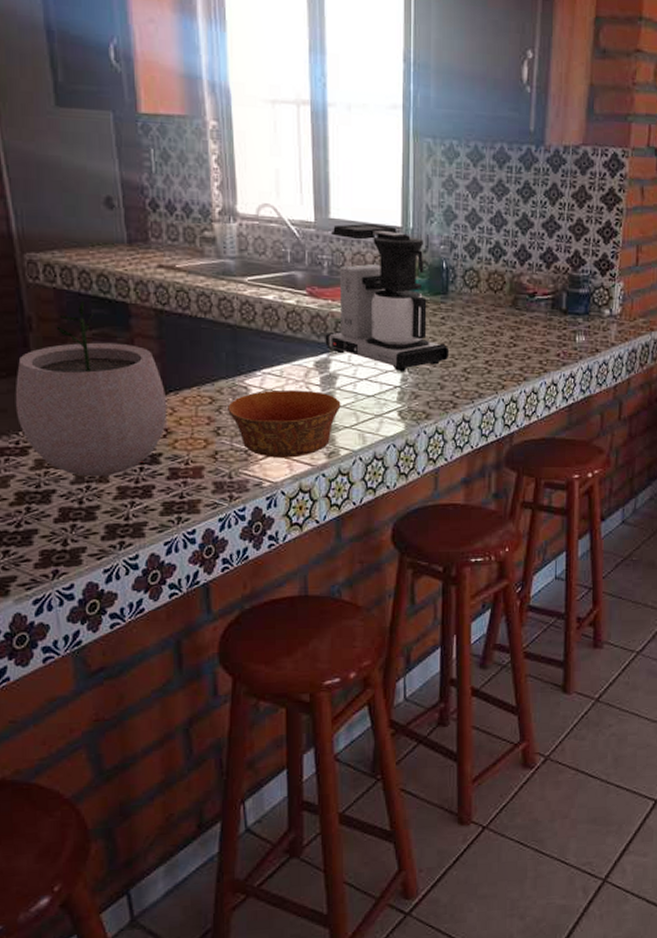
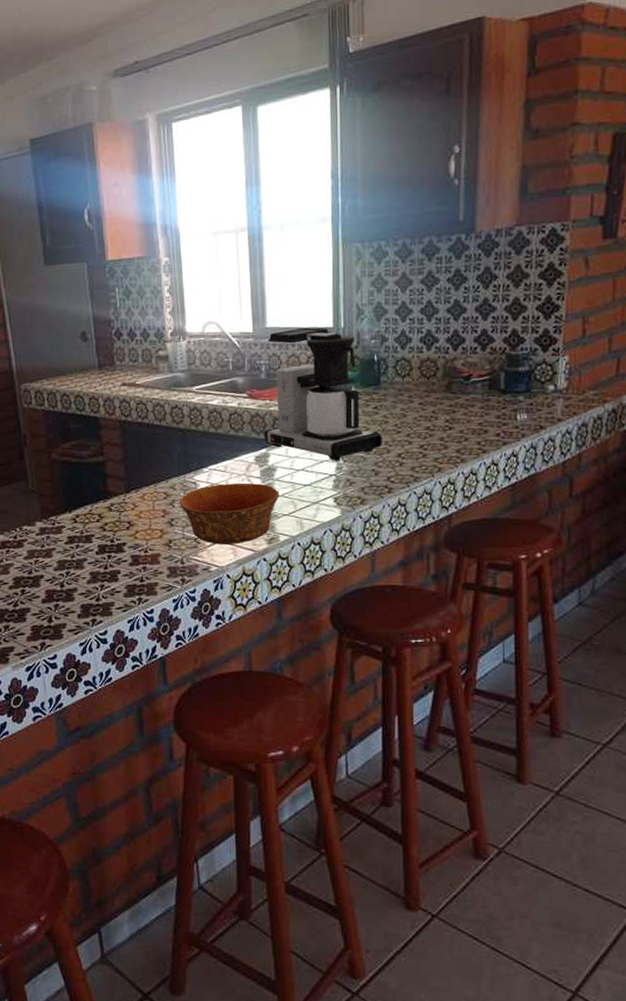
plant pot: present [15,300,167,477] -> none [14,418,130,564]

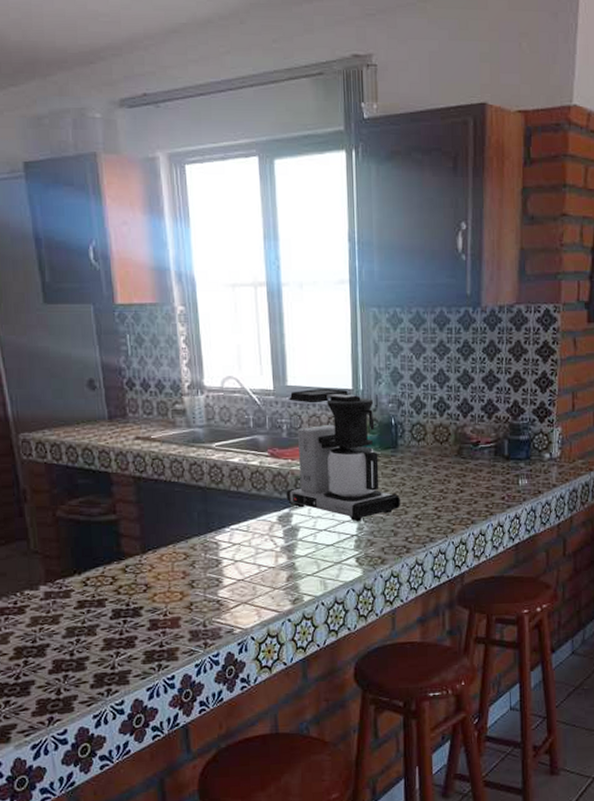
bowl: present [179,482,280,545] -> none [199,542,303,606]

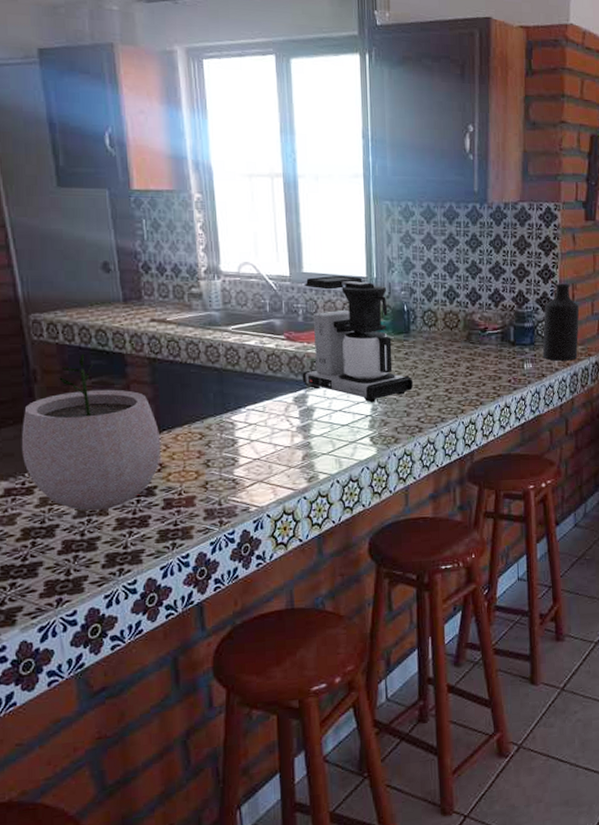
plant pot: none [12,472,147,631] -> present [21,353,161,511]
bottle: none [539,392,580,476] -> present [542,283,580,361]

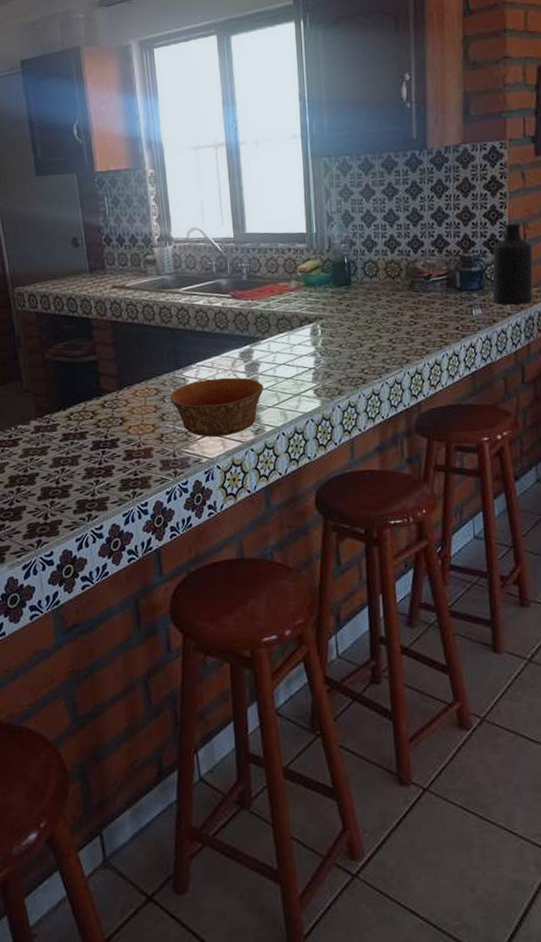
plant pot: present [21,353,161,511] -> none [8,320,123,461]
bowl: none [215,422,319,485] -> present [169,377,264,437]
coffee maker: present [302,275,414,403] -> none [247,233,356,356]

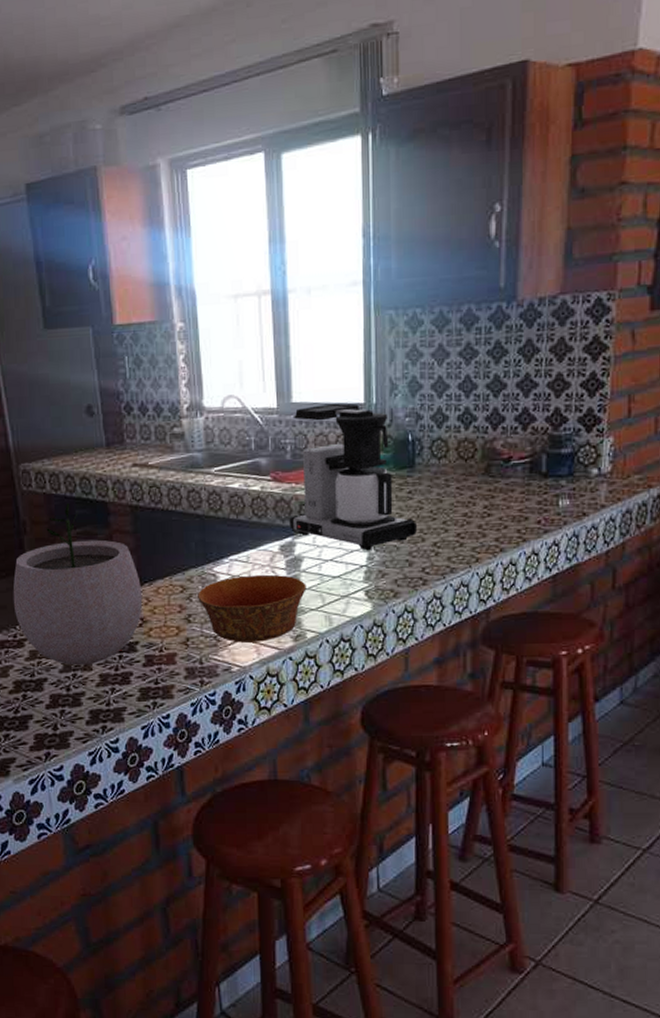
plant pot: none [8,320,123,461] -> present [13,502,143,666]
coffee maker: none [247,233,356,356] -> present [289,403,418,551]
bottle: present [492,223,533,305] -> none [584,395,638,495]

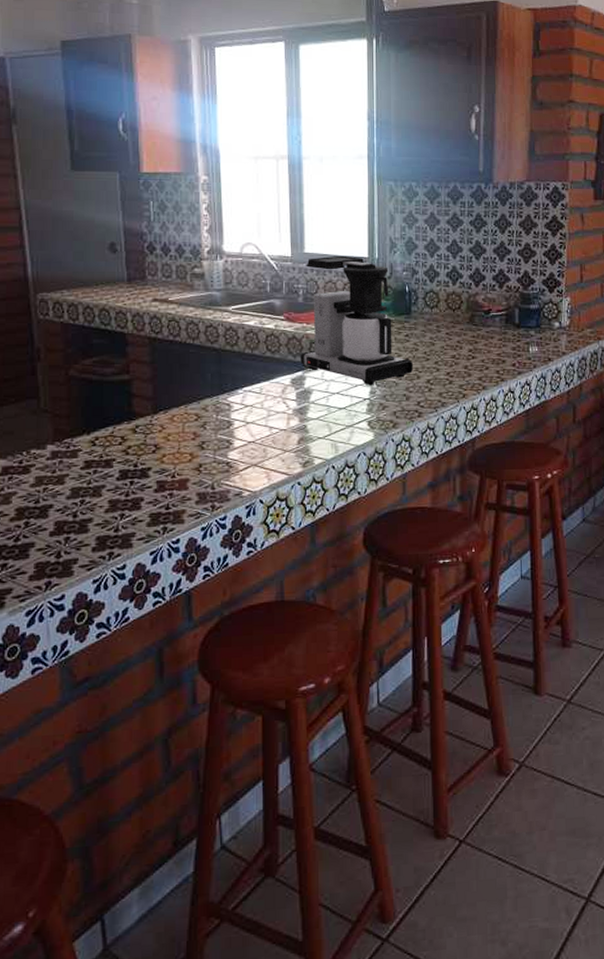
plant pot: present [13,502,143,666] -> none [21,332,157,492]
bowl: present [196,574,307,643] -> none [211,405,315,469]

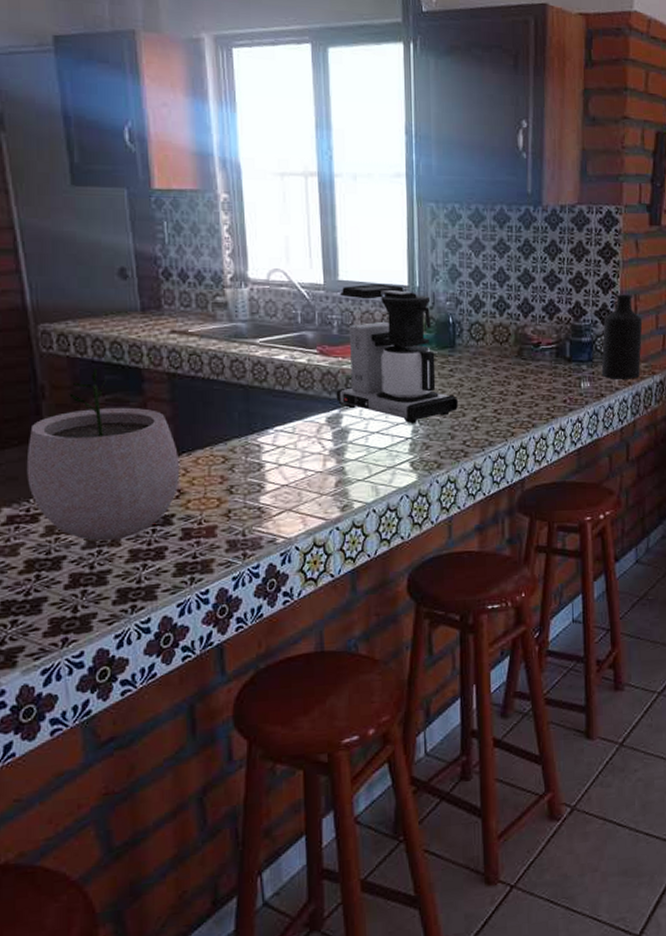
plant pot: none [21,332,157,492] -> present [26,367,180,541]
bottle: none [549,264,588,344] -> present [601,294,643,379]

